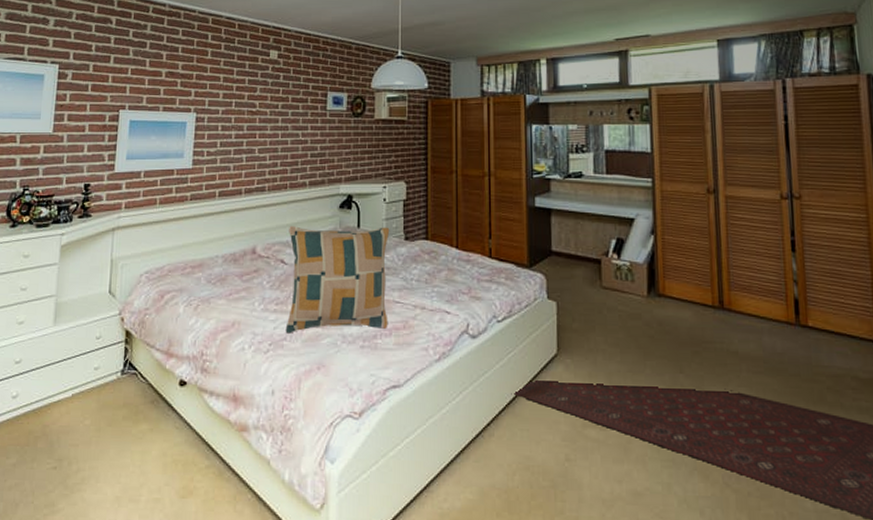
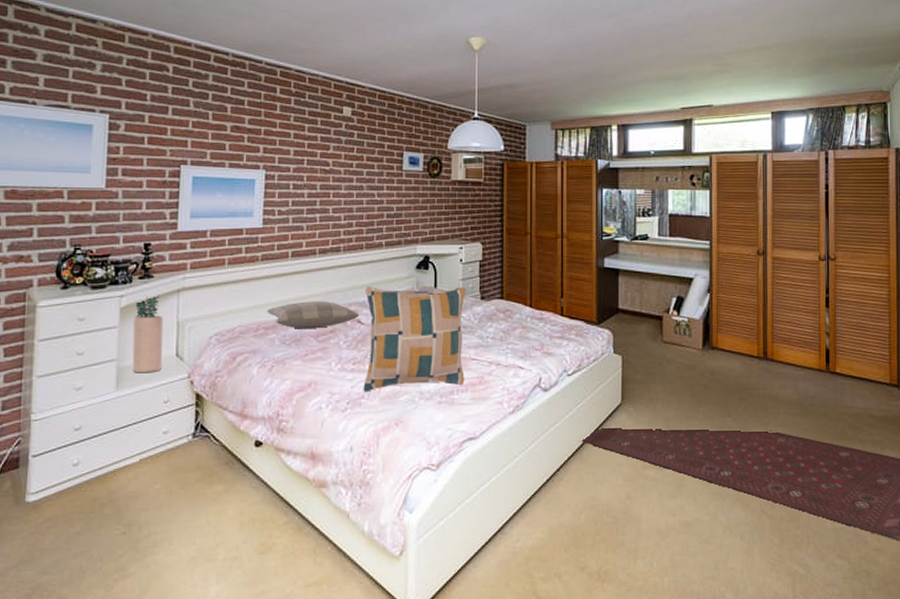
vase: none [69,234,99,309] -> present [132,296,164,373]
pillow: none [193,240,283,267] -> present [266,301,360,328]

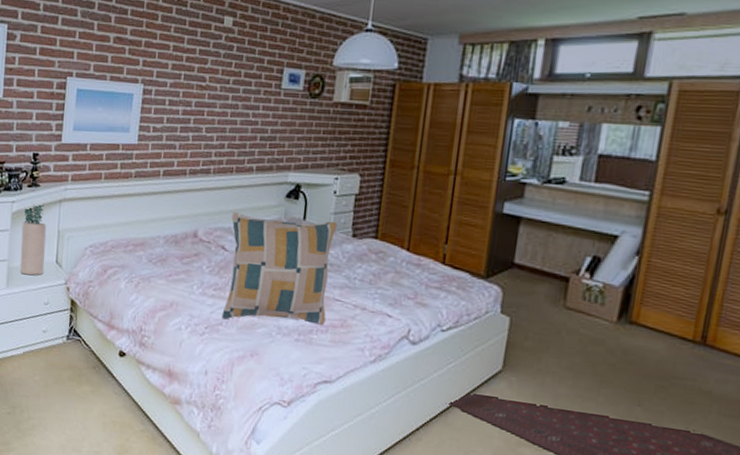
pillow: present [266,301,360,328] -> none [136,222,224,250]

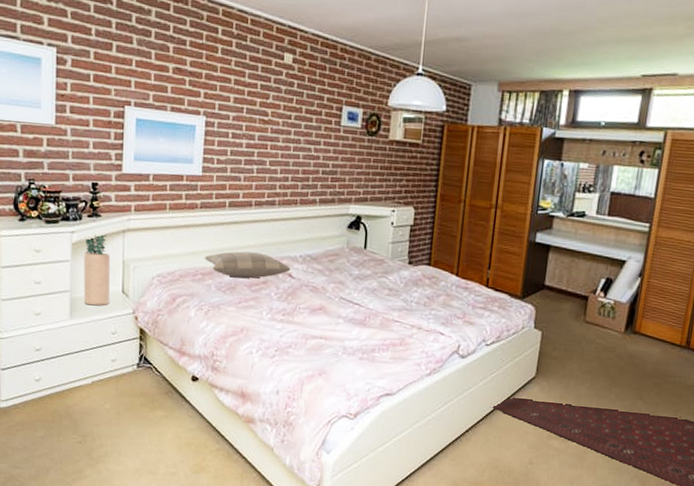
pillow: none [136,222,224,250] -> present [204,251,291,278]
pillow: present [222,212,338,326] -> none [291,242,395,345]

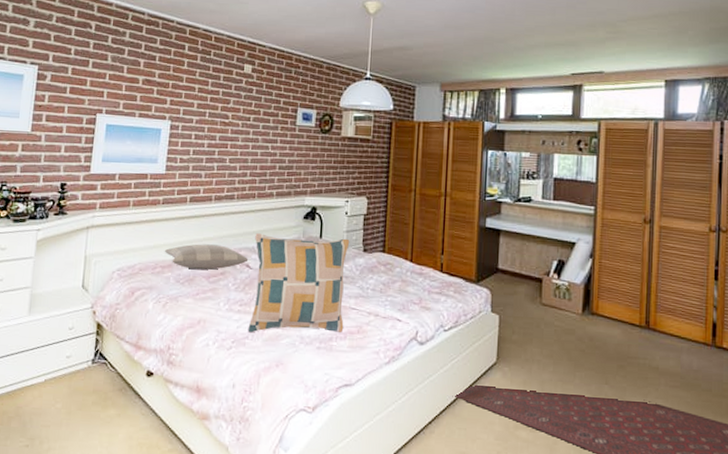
vase: present [83,234,111,306] -> none [43,231,74,302]
pillow: none [291,242,395,345] -> present [248,233,350,334]

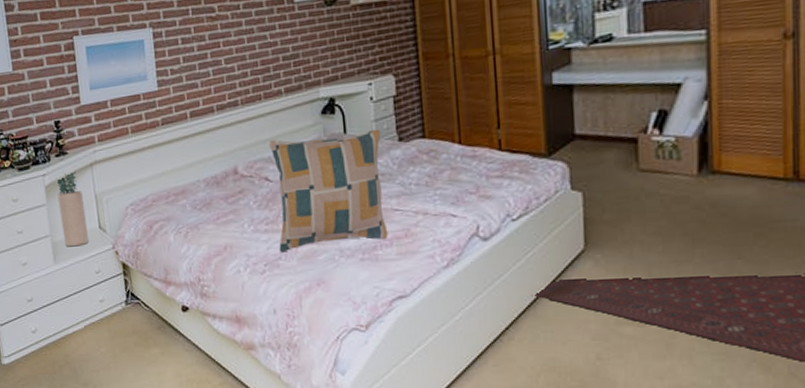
vase: none [43,231,74,302] -> present [56,171,89,247]
pillow: present [164,244,249,270] -> none [174,160,267,192]

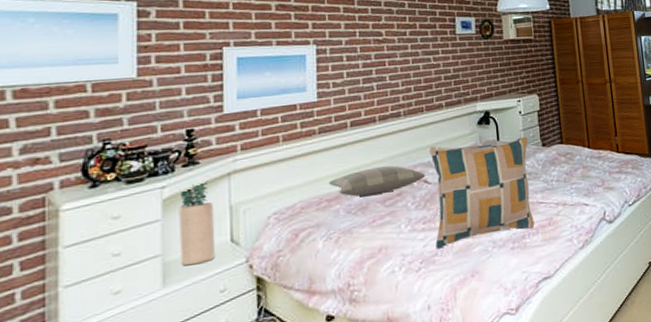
pillow: none [174,160,267,192] -> present [328,165,426,197]

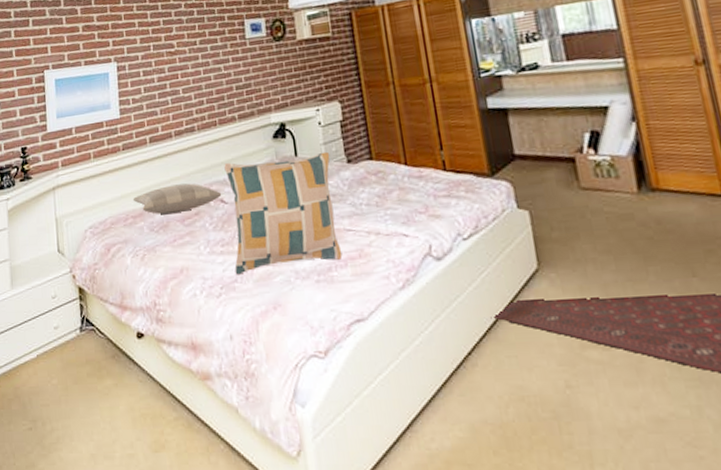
vase: present [178,182,216,267] -> none [19,195,47,272]

